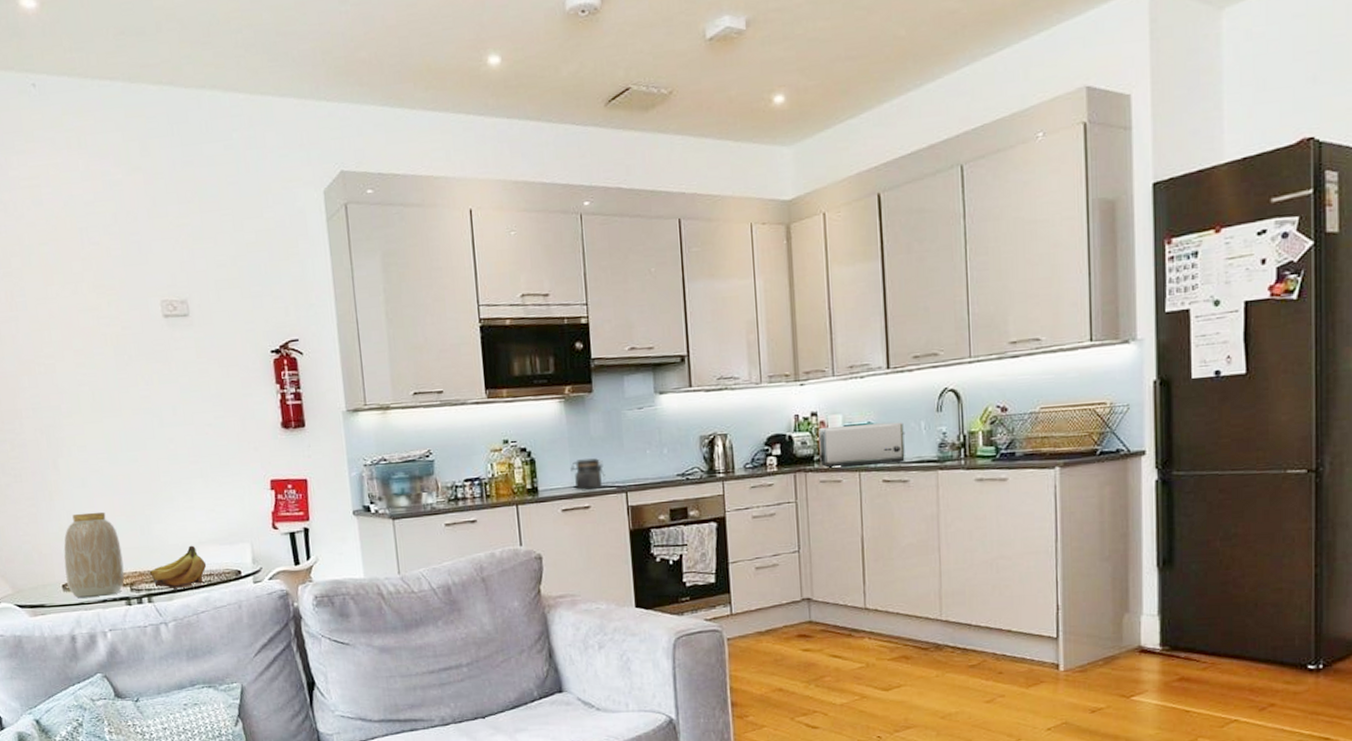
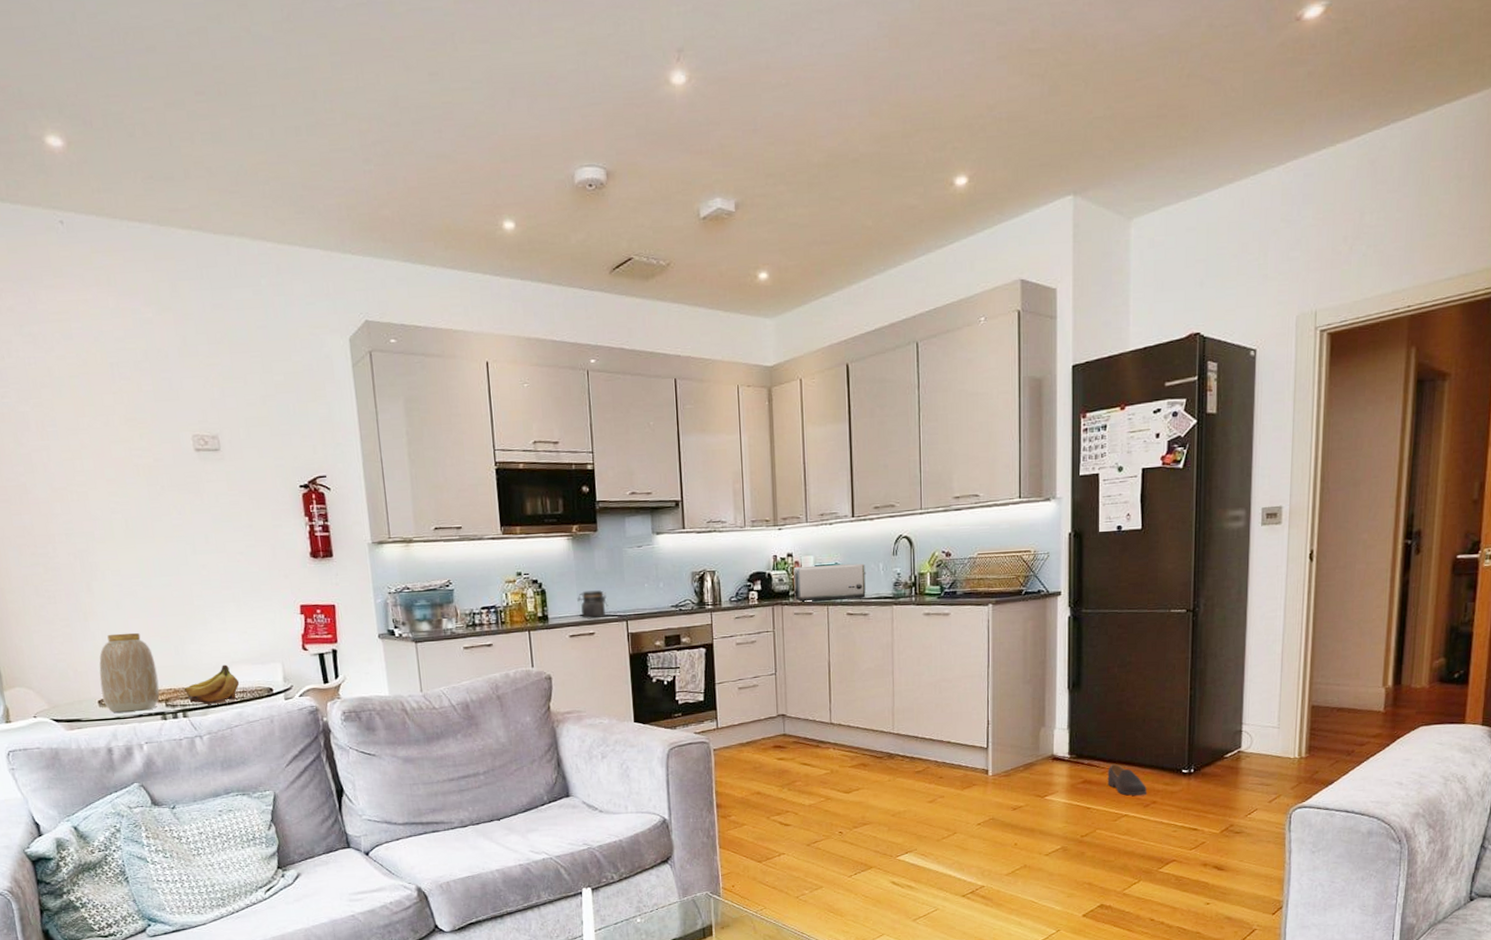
shoe: none [1210,657,1263,697] -> present [1107,763,1148,796]

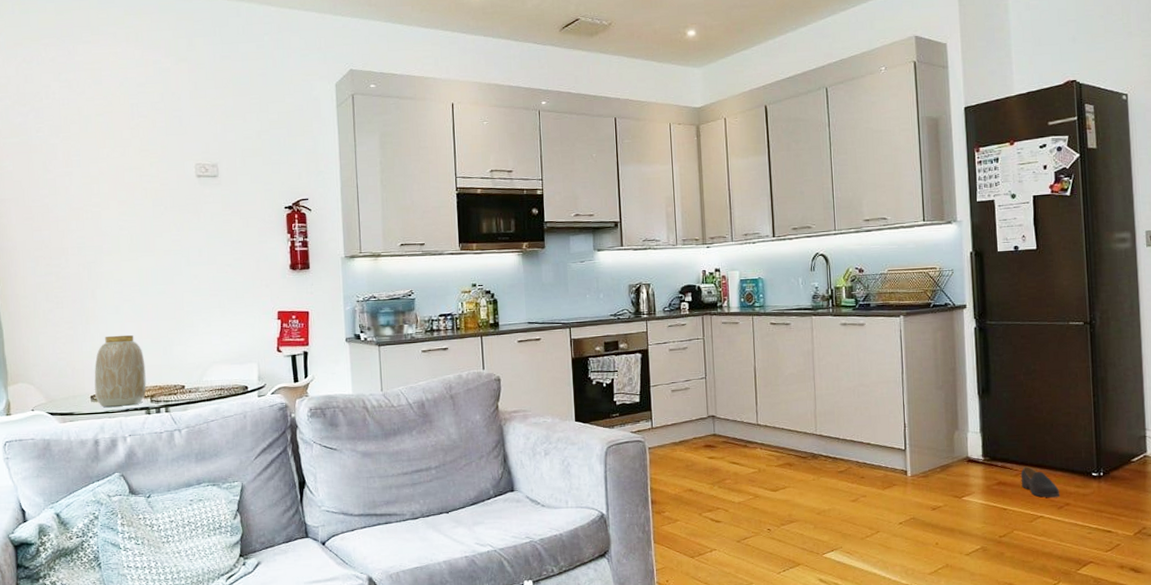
fruit: present [184,664,240,704] -> none [168,364,219,400]
jar: present [577,590,608,620] -> none [525,300,553,327]
toaster: present [793,562,866,602] -> none [721,277,787,312]

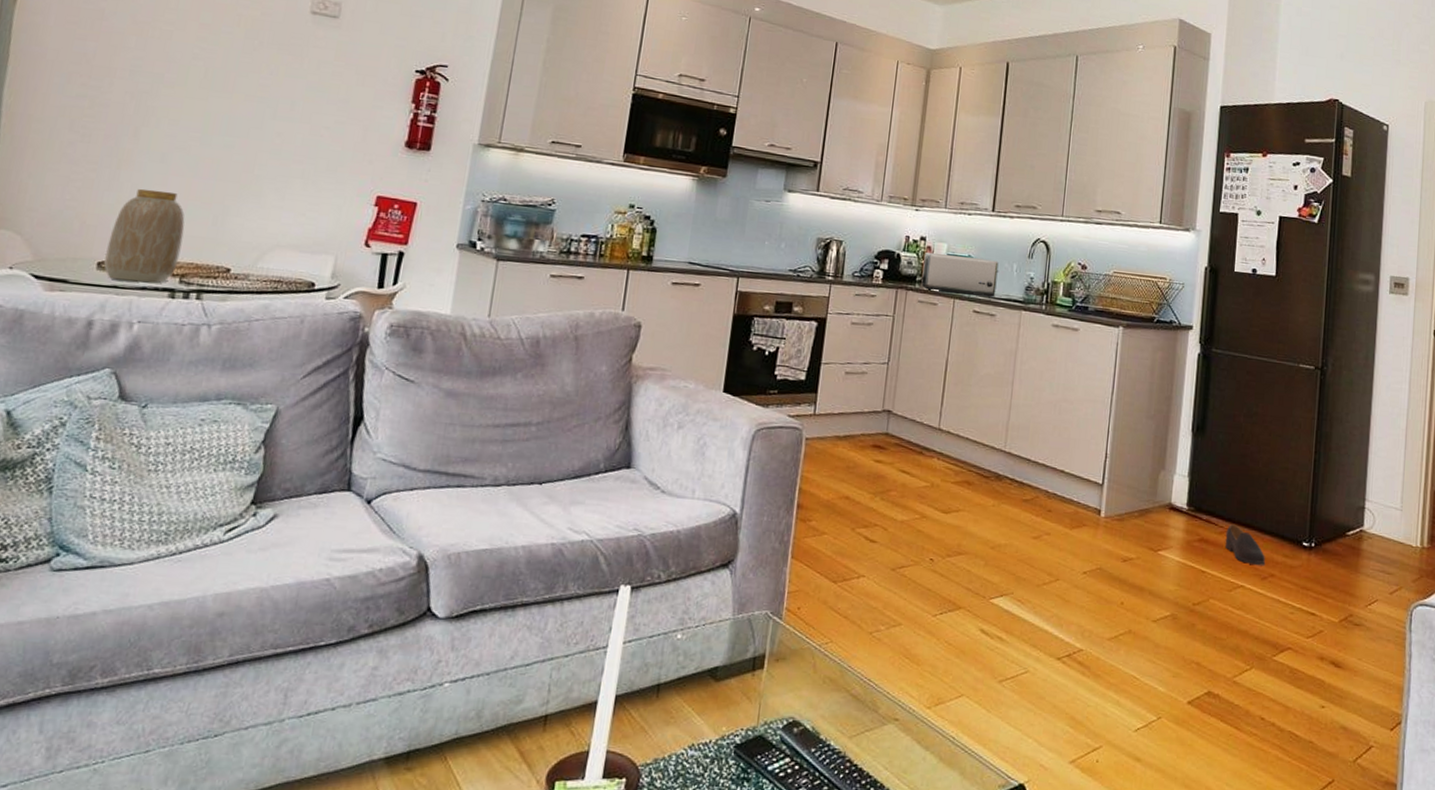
toaster: none [721,277,787,312] -> present [921,251,999,297]

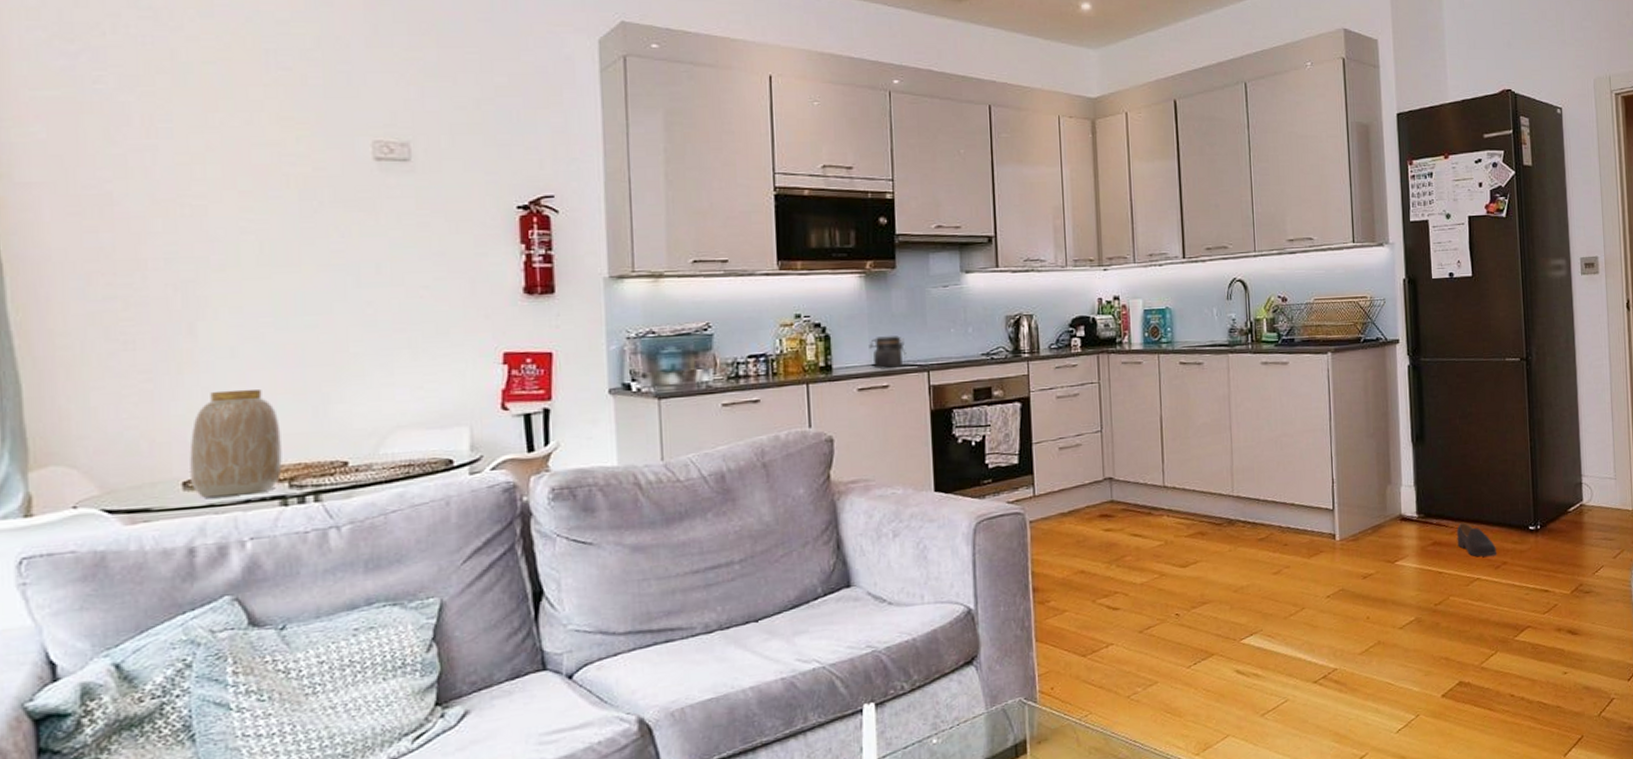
jar: none [689,237,722,271] -> present [869,336,907,371]
toaster: present [921,251,999,297] -> none [1120,307,1200,350]

